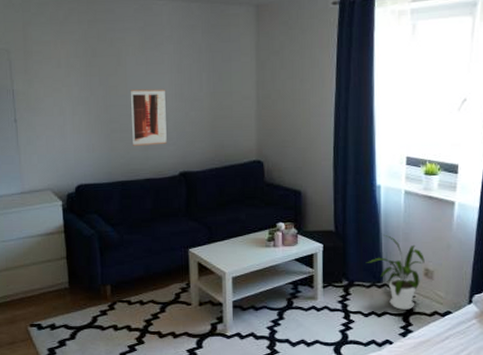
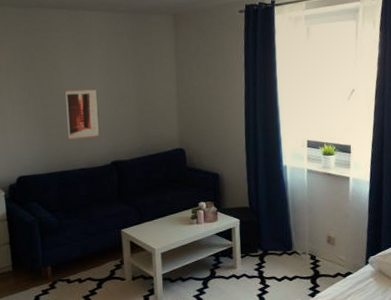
house plant: present [365,234,425,310] -> none [277,208,327,273]

